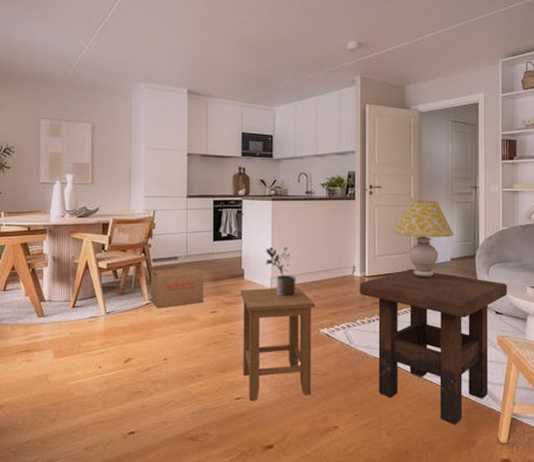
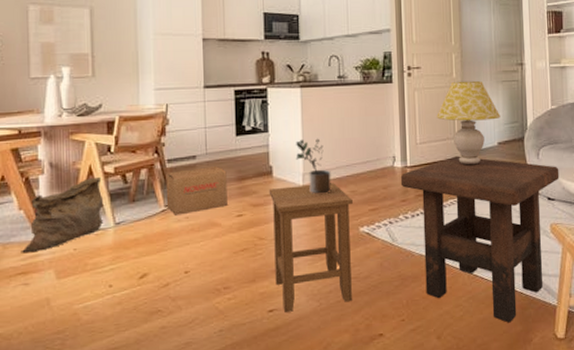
bag: none [26,271,97,333] -> present [21,176,104,252]

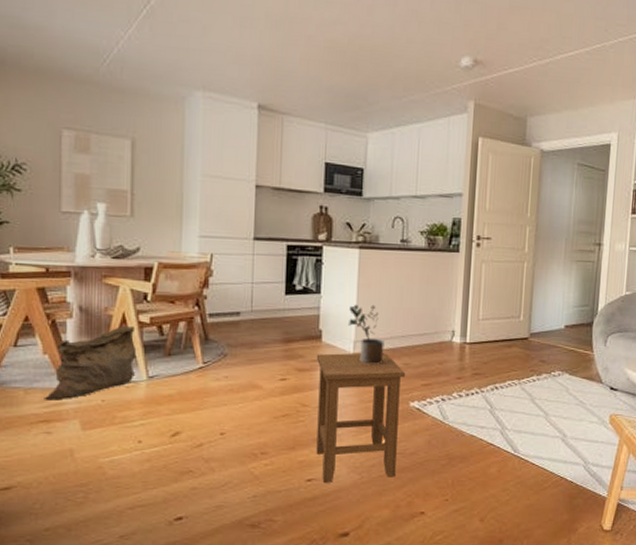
cardboard box: present [165,166,228,216] -> none [205,325,272,374]
side table: present [401,155,559,323] -> none [458,336,626,511]
table lamp: present [437,80,501,165] -> none [503,256,571,347]

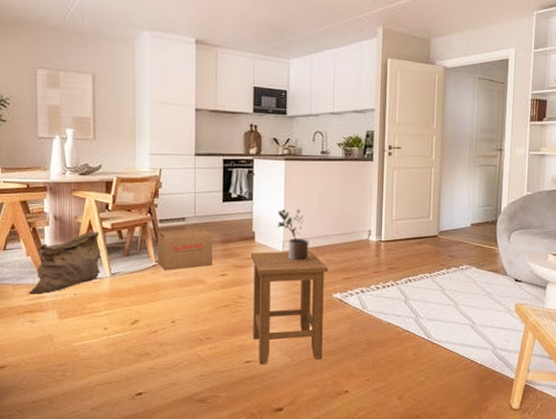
cardboard box: none [205,325,272,374] -> present [157,229,213,271]

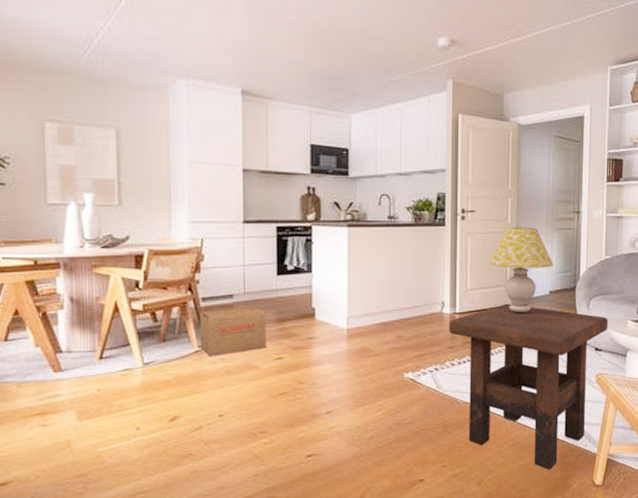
bag: present [28,231,101,293] -> none [38,313,131,392]
stool: present [250,251,329,364] -> none [310,327,399,457]
potted plant: present [277,208,309,262] -> none [340,280,377,340]
side table: none [375,234,529,391] -> present [449,303,608,470]
table lamp: none [413,163,476,244] -> present [489,227,554,313]

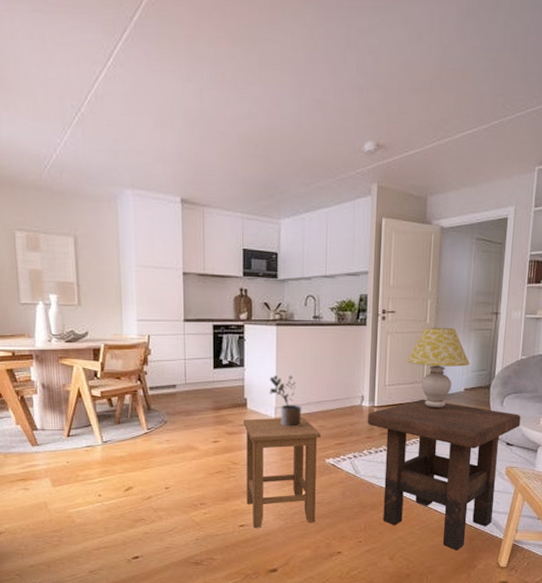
cardboard box: present [199,307,266,357] -> none [148,396,205,438]
stool: none [310,327,399,457] -> present [243,417,322,528]
potted plant: none [340,280,377,340] -> present [269,375,302,428]

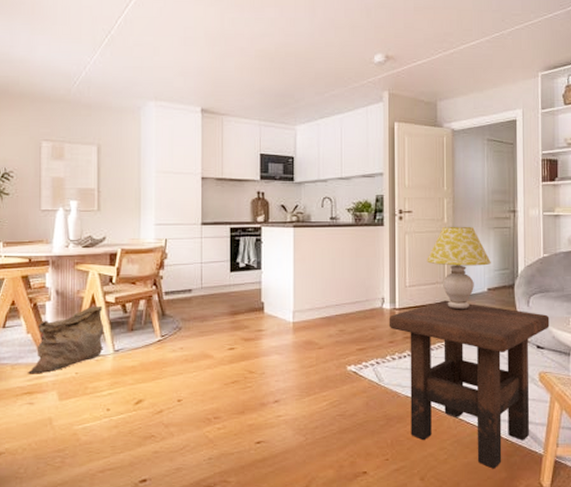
bag: none [20,399,92,462] -> present [27,305,104,373]
stool: present [243,417,322,528] -> none [260,321,342,445]
potted plant: present [269,375,302,428] -> none [286,277,321,333]

